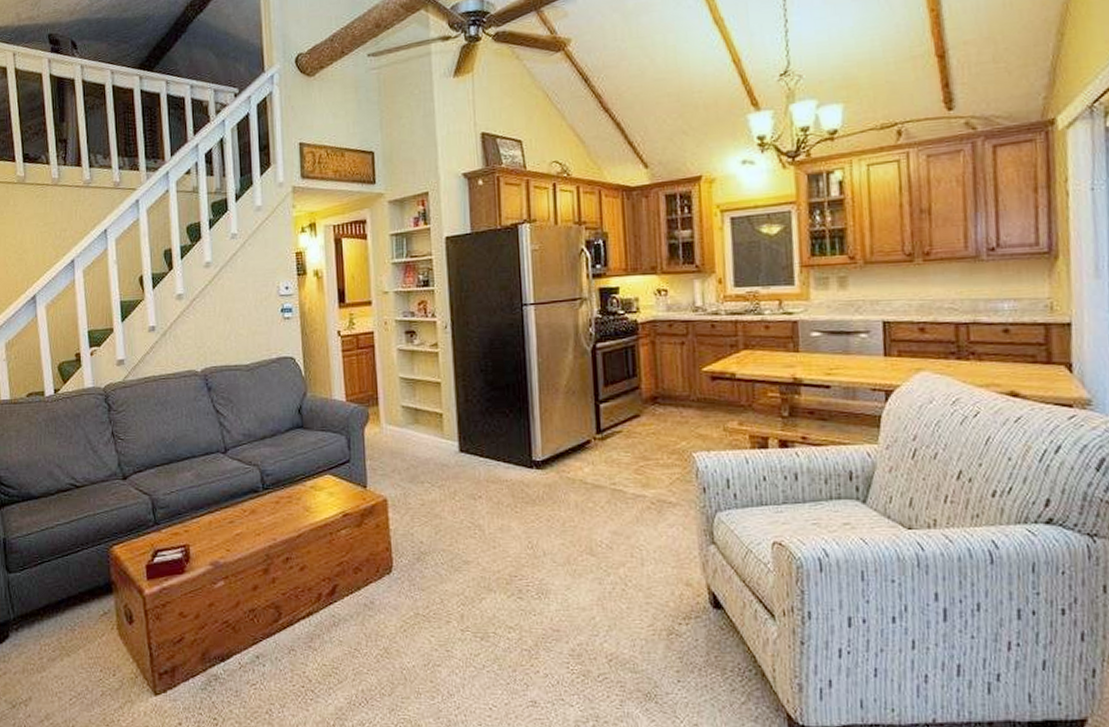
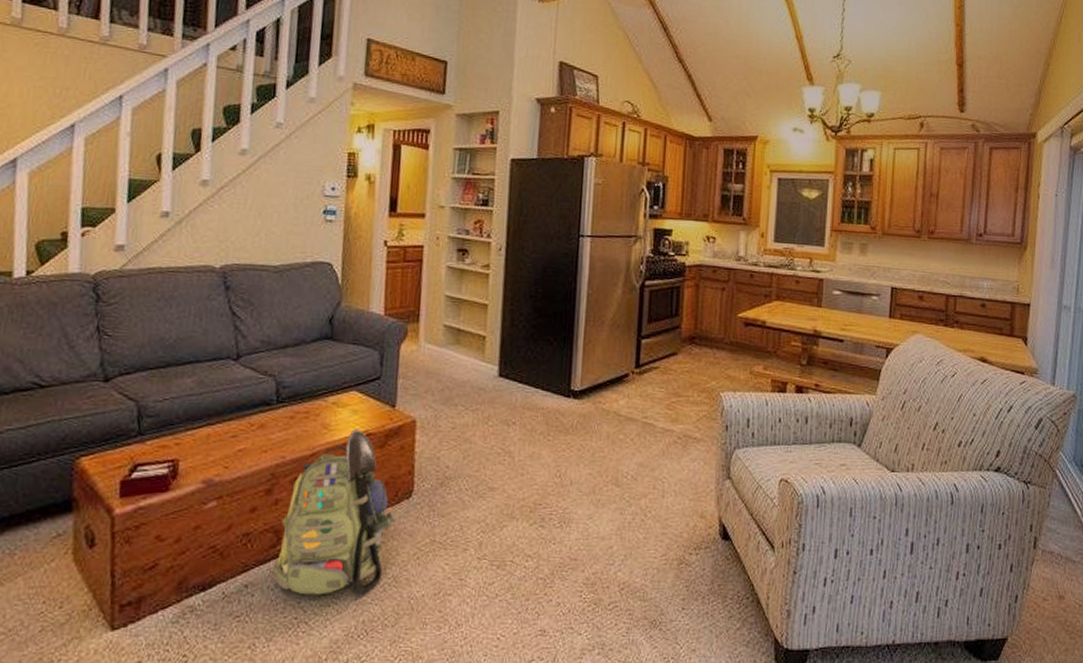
backpack: none [278,510,379,666] -> present [273,429,395,596]

